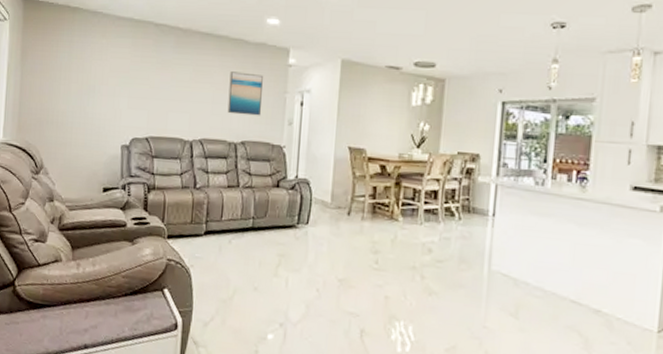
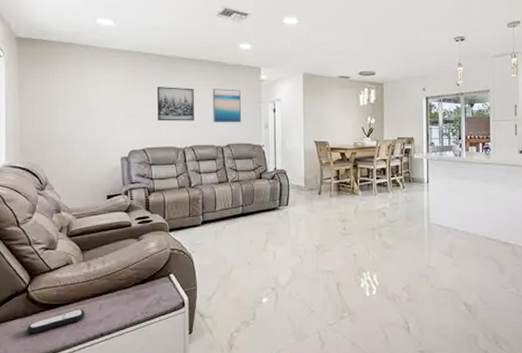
remote control: none [10,313,71,333] -> present [27,309,85,334]
wall art: none [165,65,209,109] -> present [157,87,194,122]

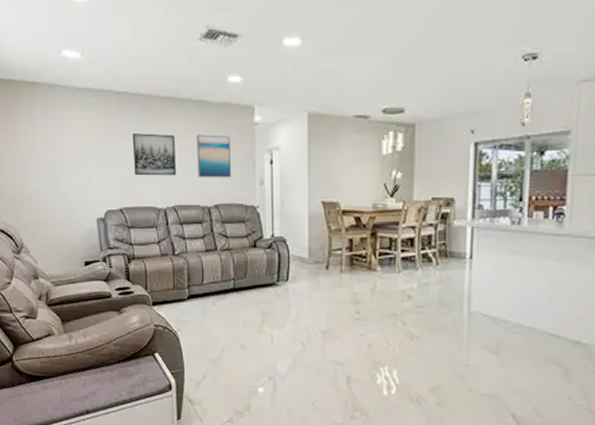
remote control: present [27,309,85,334] -> none [14,383,70,405]

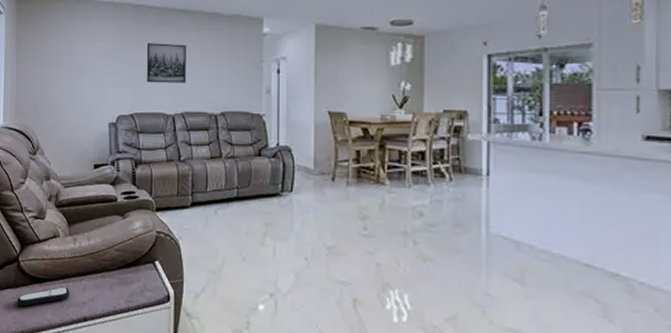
remote control: none [14,383,70,405] -> present [17,287,70,307]
wall art: present [196,134,232,178] -> none [206,45,240,86]

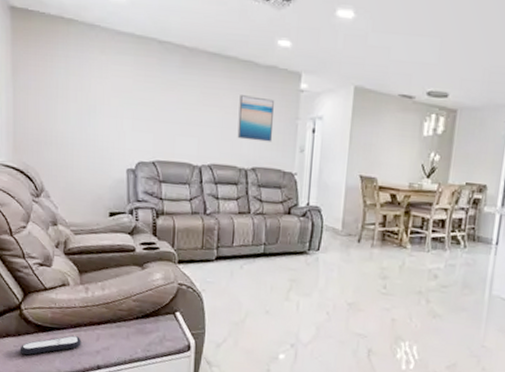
wall art: present [147,43,186,83] -> none [172,86,217,134]
wall art: none [206,45,240,86] -> present [237,95,275,142]

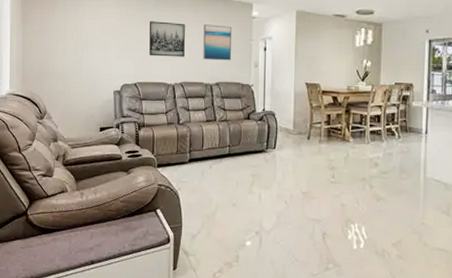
remote control: present [20,335,81,355] -> none [26,235,78,255]
wall art: none [172,86,217,134] -> present [149,21,185,57]

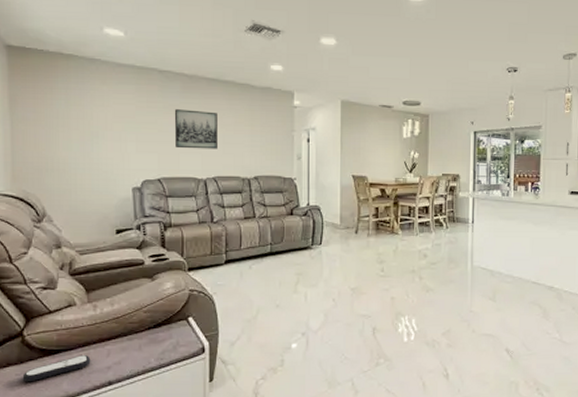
remote control: none [26,235,78,255] -> present [22,355,91,382]
wall art: present [203,24,232,61] -> none [239,114,272,153]

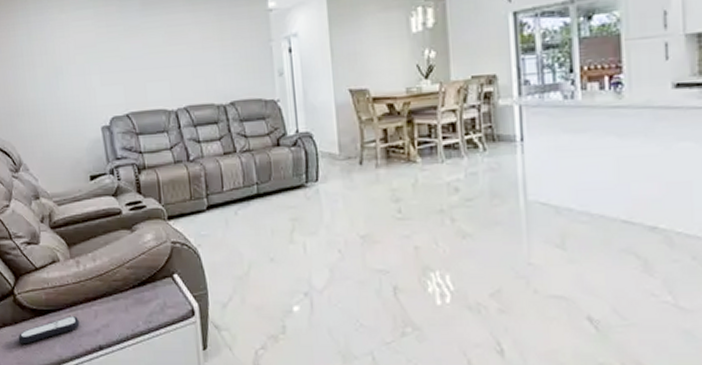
wall art: present [175,109,217,149] -> none [136,28,186,77]

